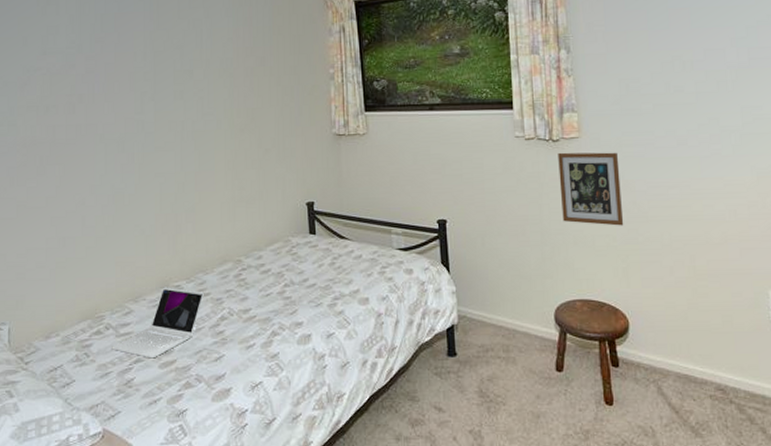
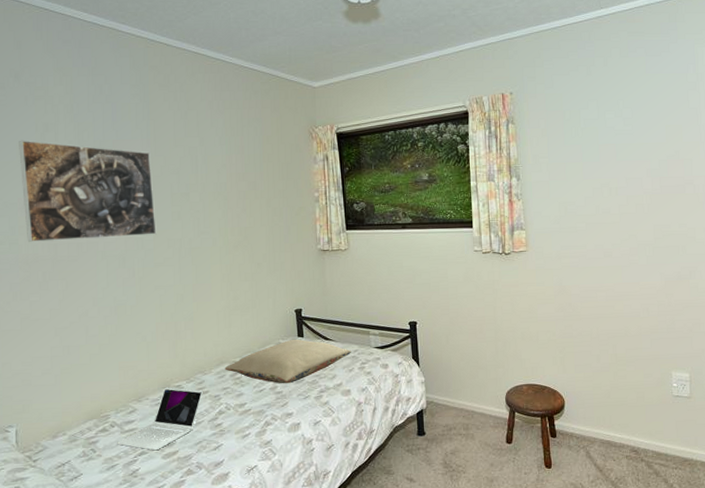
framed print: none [20,14,158,123] -> present [19,140,157,242]
pillow: none [228,236,371,288] -> present [224,339,352,384]
picture frame: present [558,152,624,226] -> none [509,263,562,324]

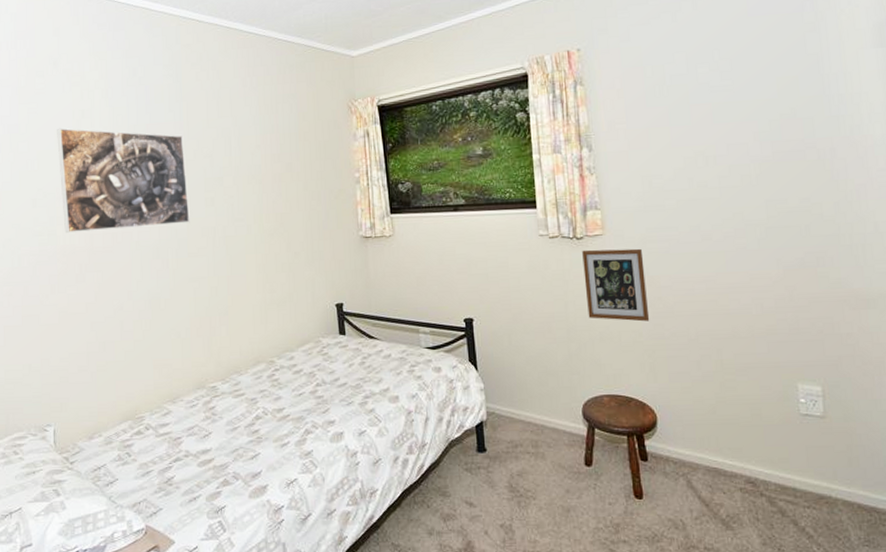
laptop: present [117,387,203,451] -> none [152,388,239,457]
pillow: present [224,339,352,384] -> none [261,337,400,388]
picture frame: none [509,263,562,324] -> present [582,248,650,322]

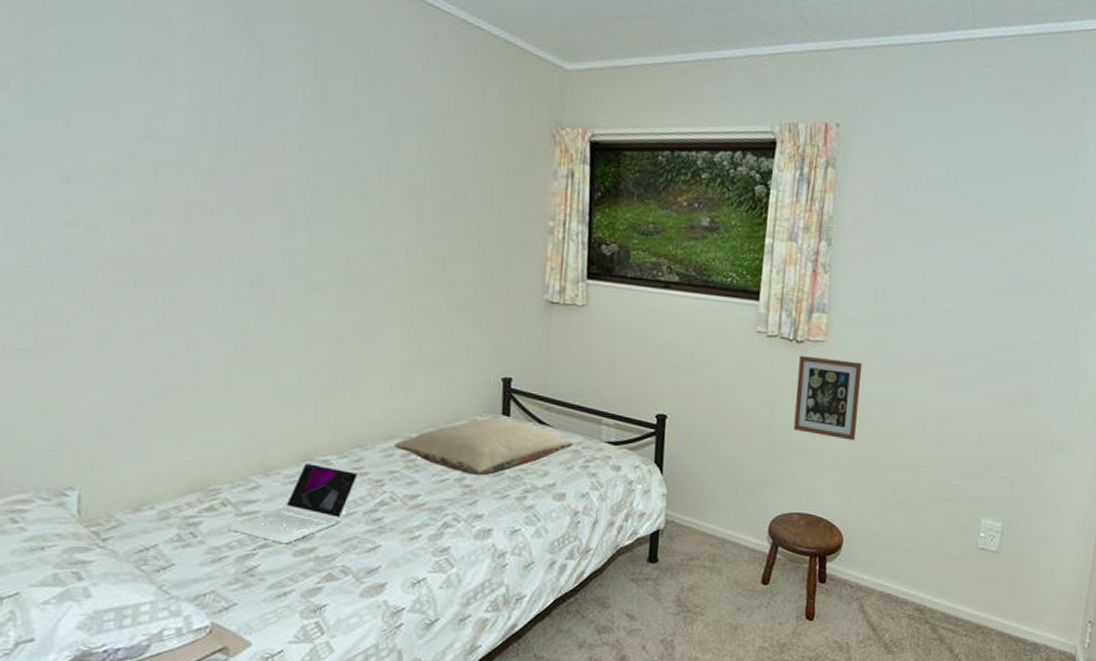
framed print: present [57,128,190,233] -> none [109,74,314,247]
laptop: none [152,388,239,457] -> present [229,460,360,544]
pillow: none [261,337,400,388] -> present [394,417,574,476]

